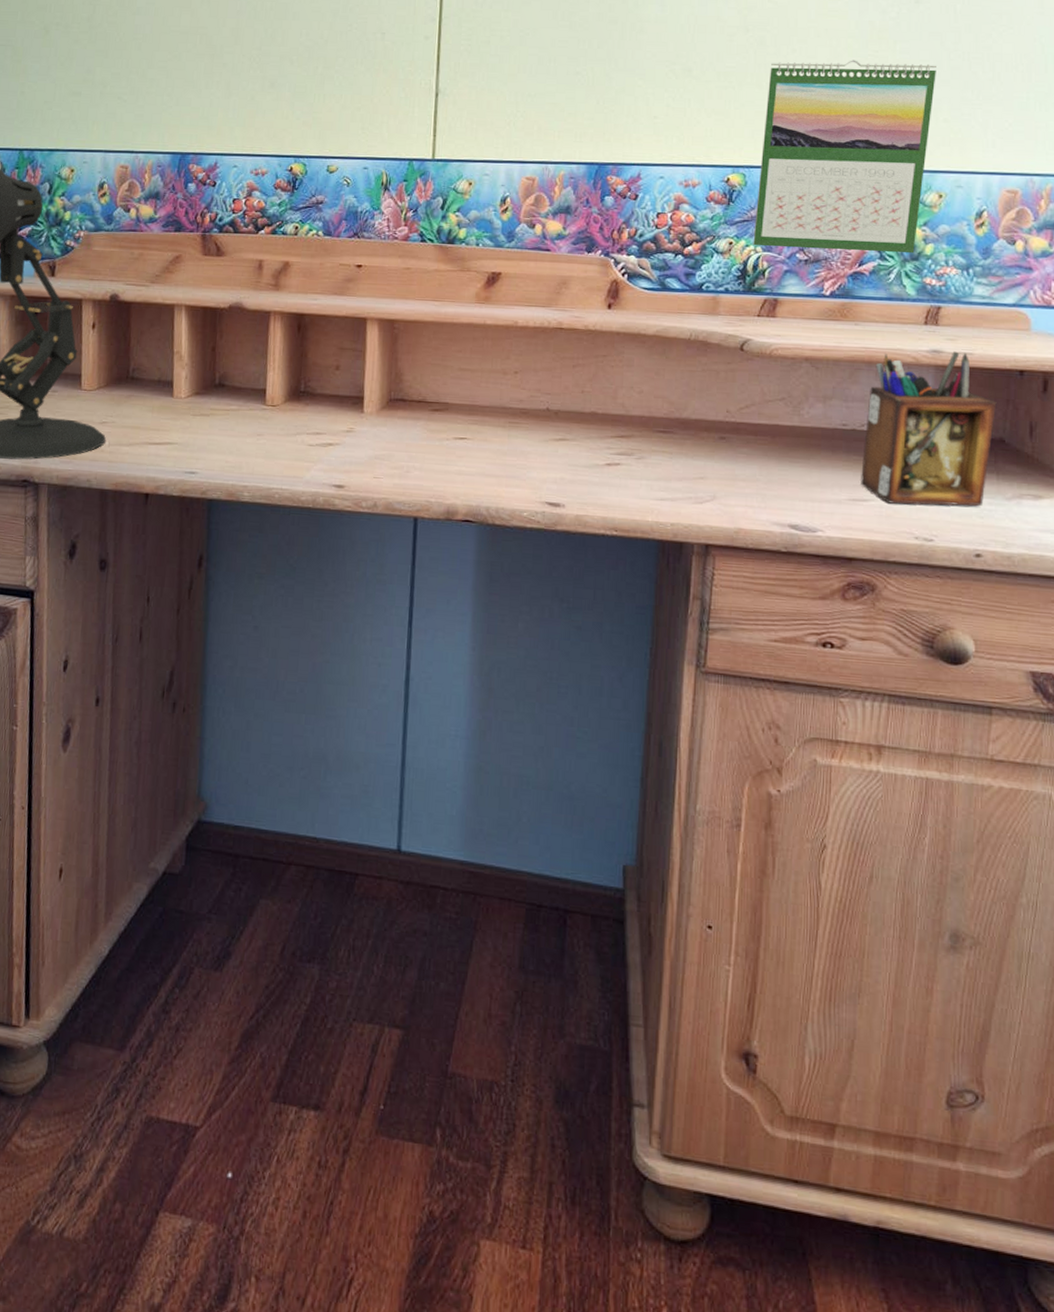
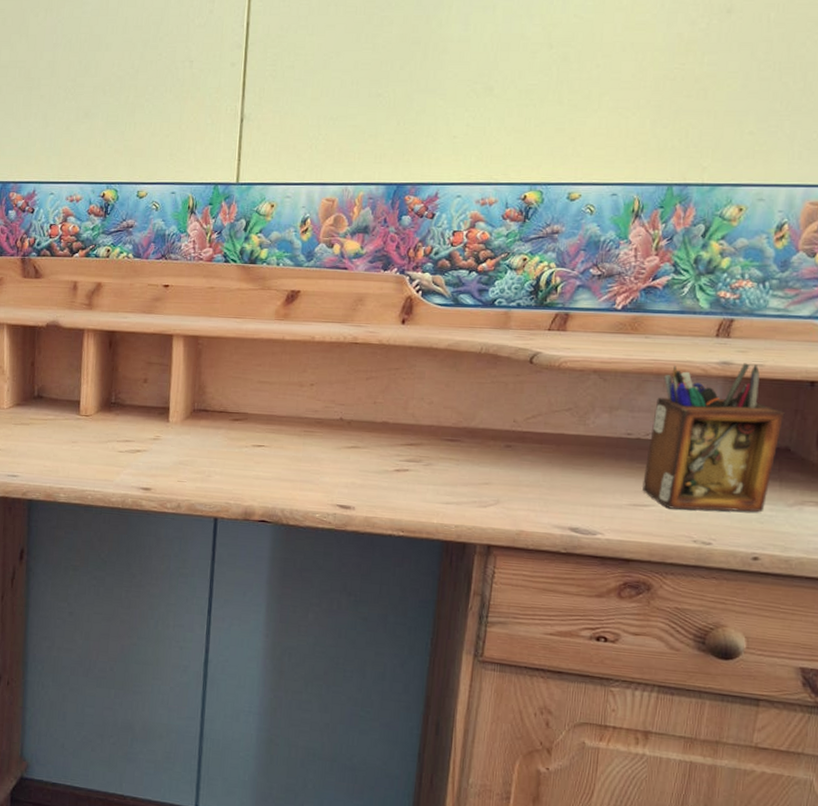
calendar: present [753,60,936,254] -> none [547,73,745,267]

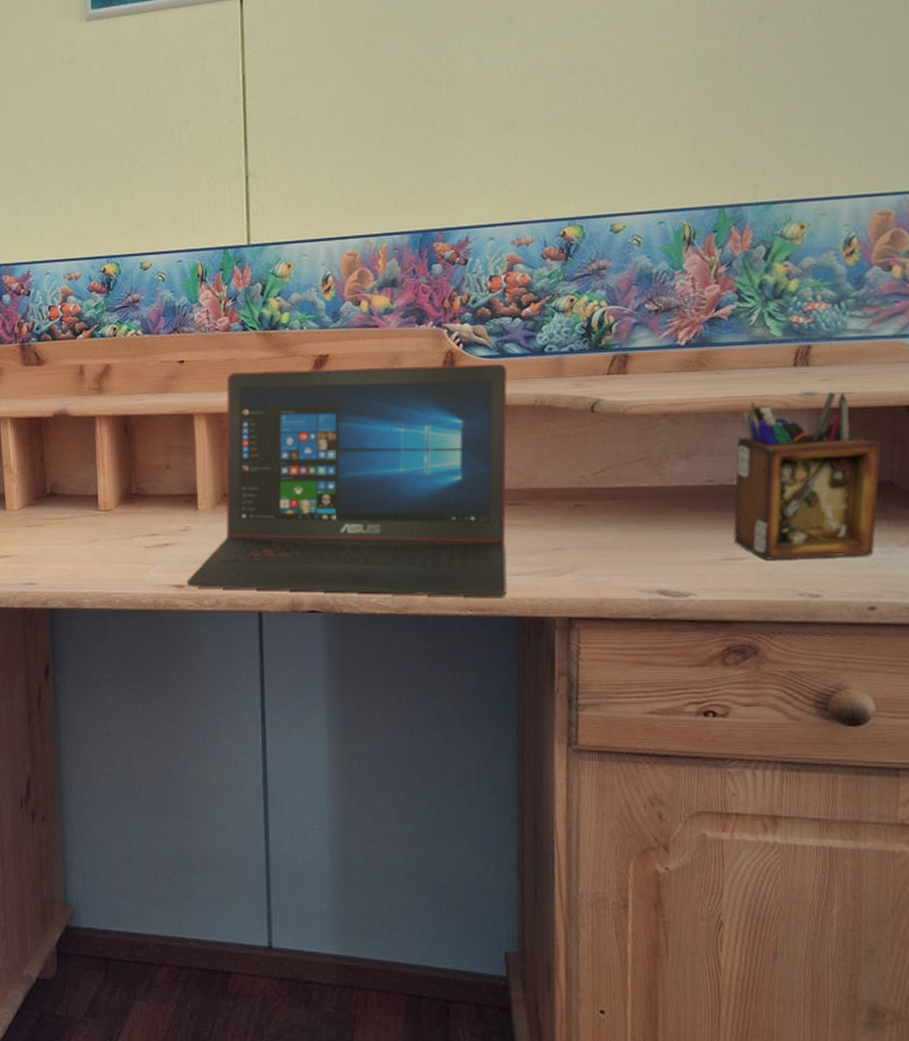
laptop: none [153,300,459,522] -> present [187,363,507,597]

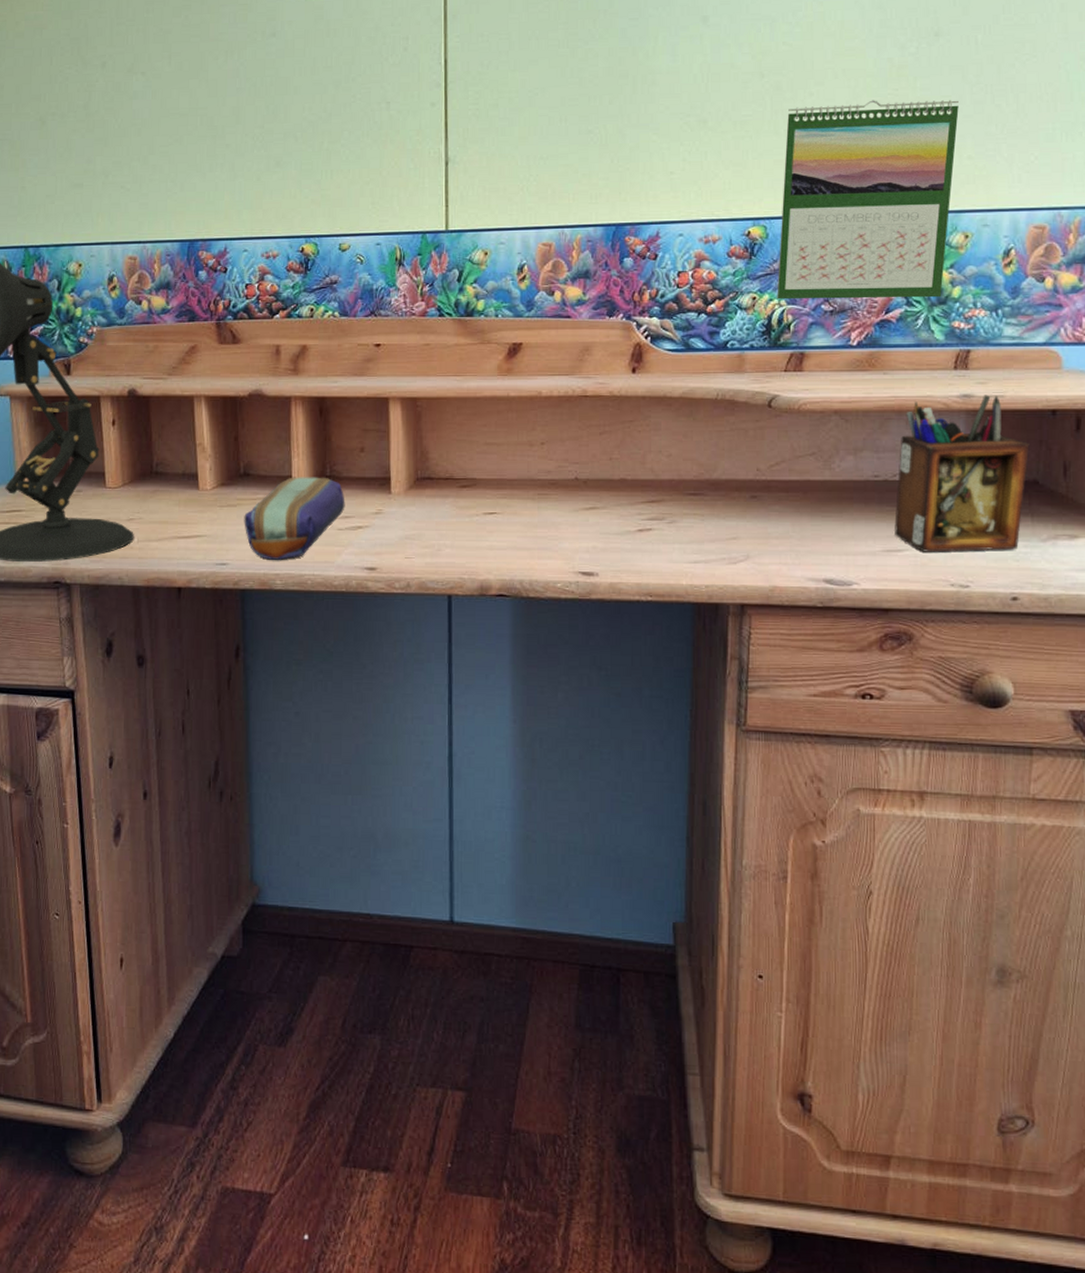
pencil case: none [51,495,152,579] -> present [244,477,345,560]
laptop: present [187,363,507,597] -> none [378,357,691,584]
calendar: none [596,85,789,301] -> present [777,100,959,300]

